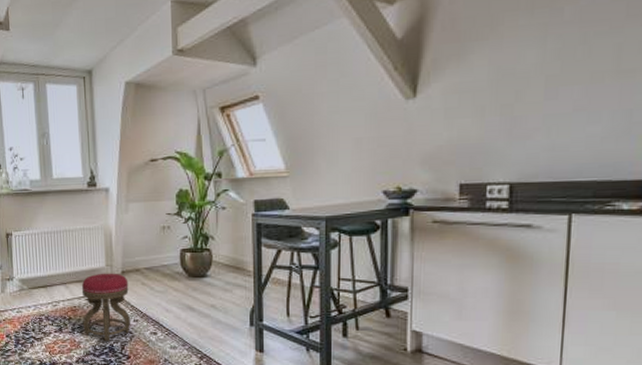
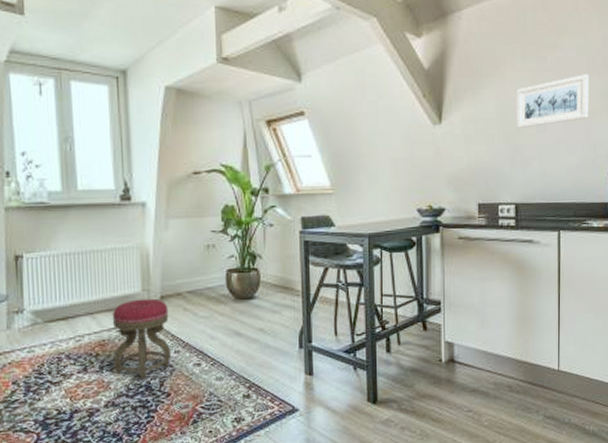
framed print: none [515,23,629,98] -> present [516,74,590,129]

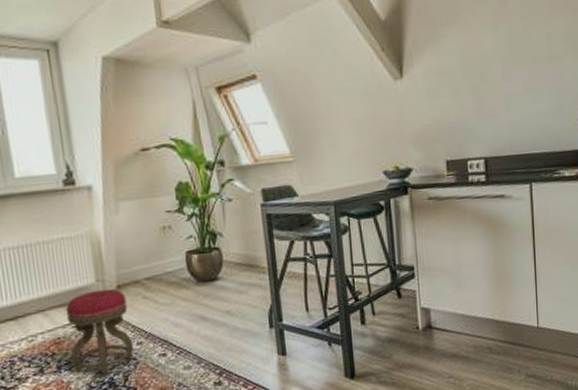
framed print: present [516,74,590,129] -> none [478,15,555,79]

